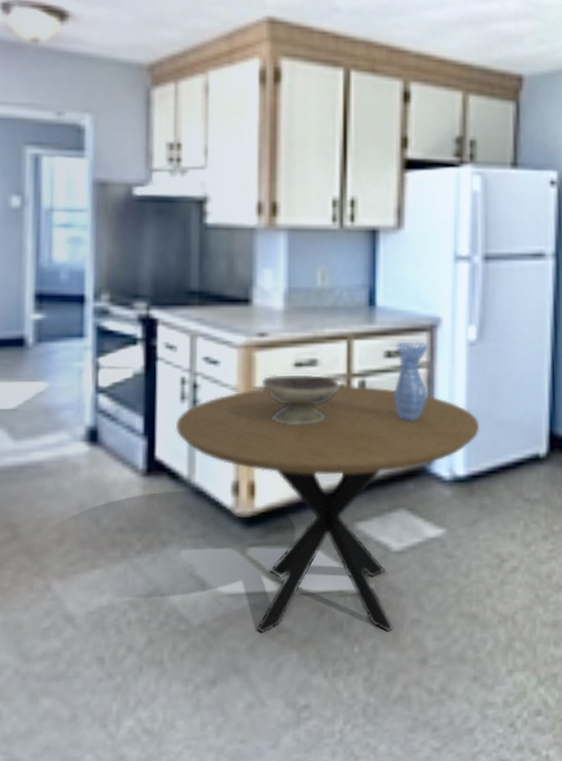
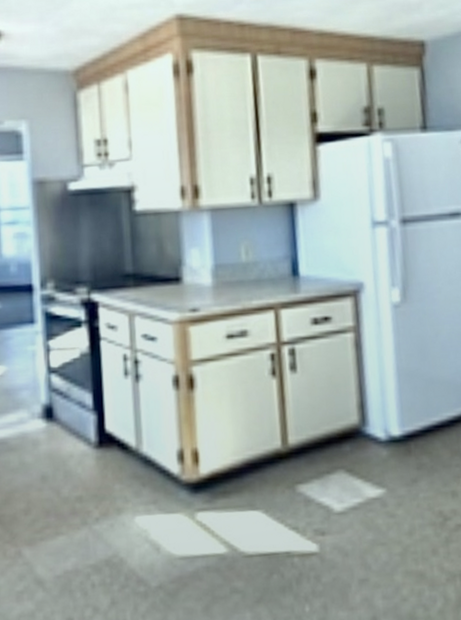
dining table: present [175,385,480,634] -> none [121,353,412,594]
decorative bowl: present [262,374,341,426] -> none [197,344,272,395]
vase: present [393,341,430,421] -> none [321,306,359,385]

